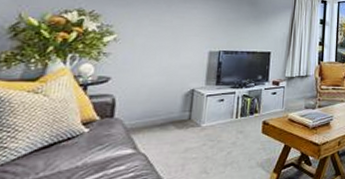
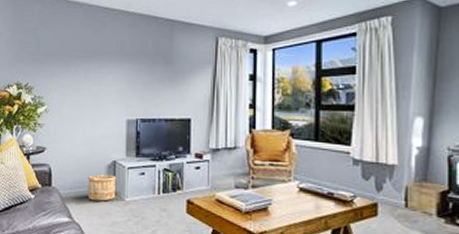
wooden bucket: none [158,102,194,129] -> present [87,174,117,202]

